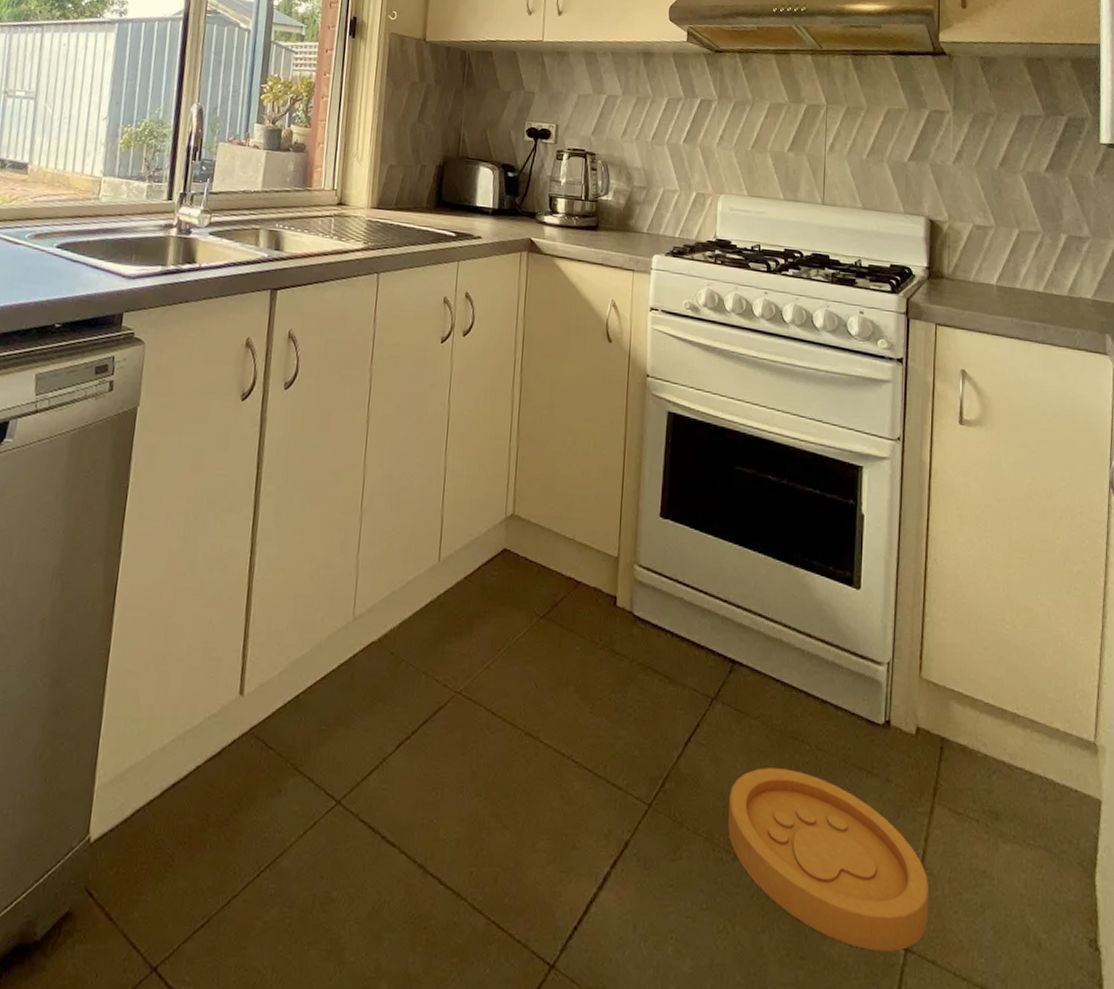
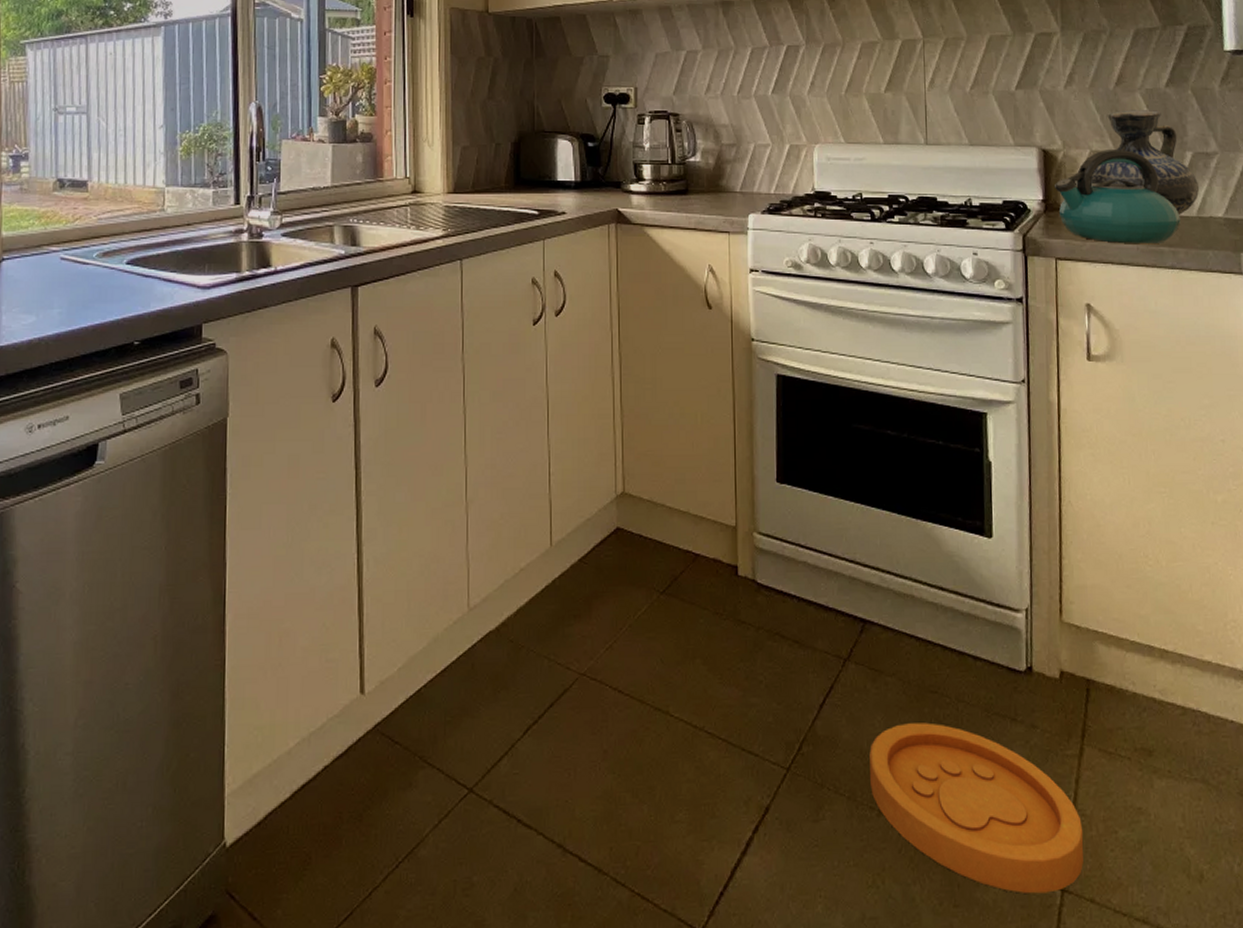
kettle: none [939,225,1052,318] -> present [1055,150,1181,243]
ceramic jug: none [973,189,1072,293] -> present [1091,110,1200,215]

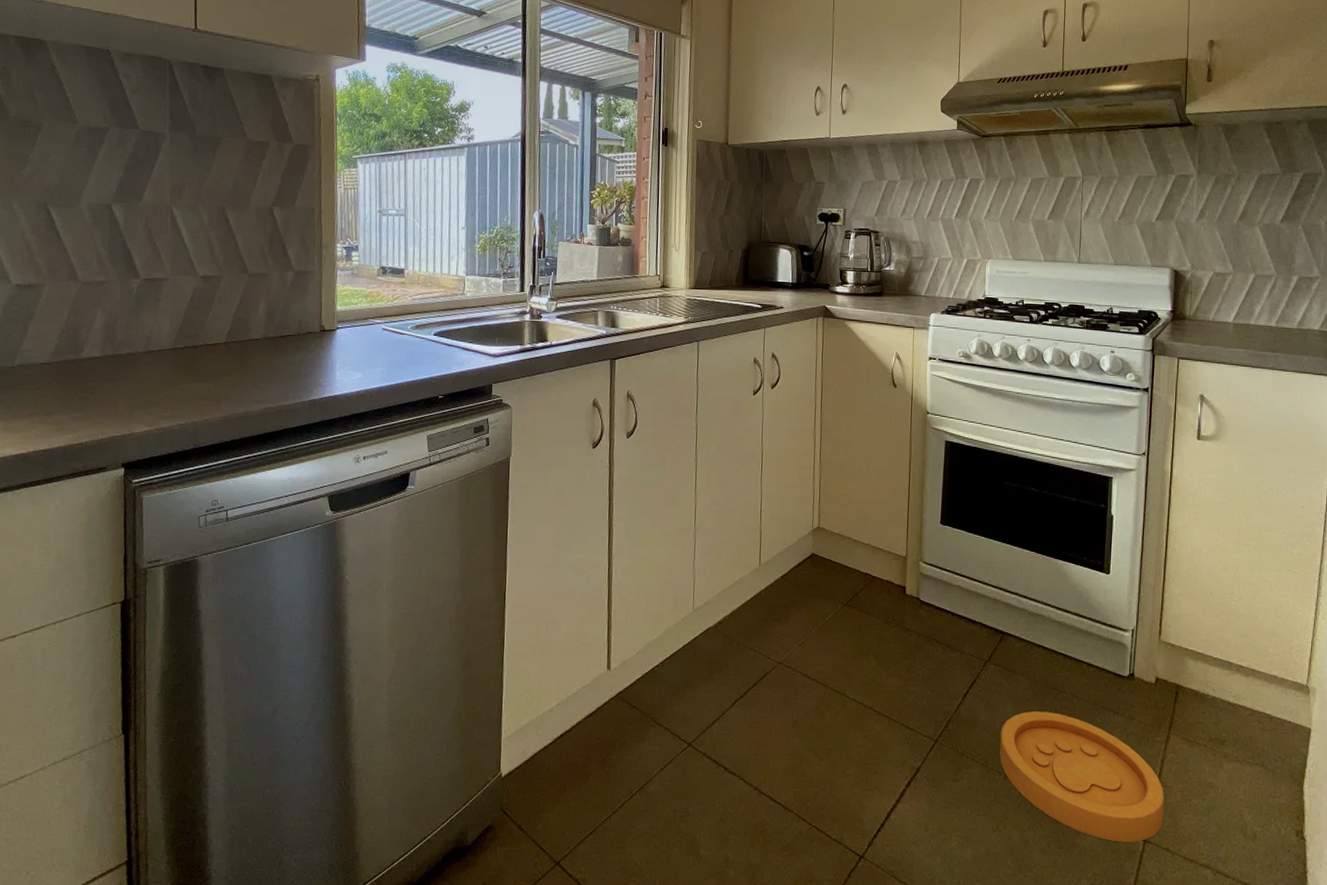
kettle: present [1055,150,1181,243] -> none [1182,272,1283,349]
ceramic jug: present [1091,110,1200,215] -> none [1212,240,1302,327]

